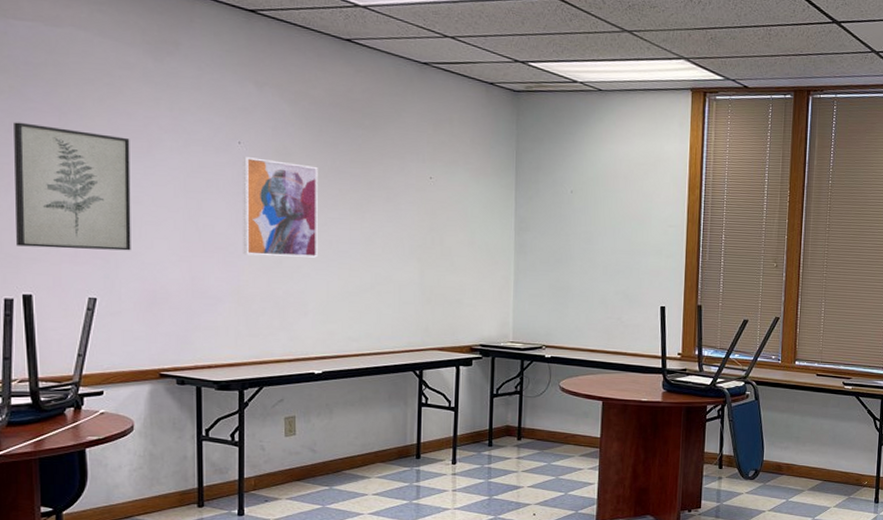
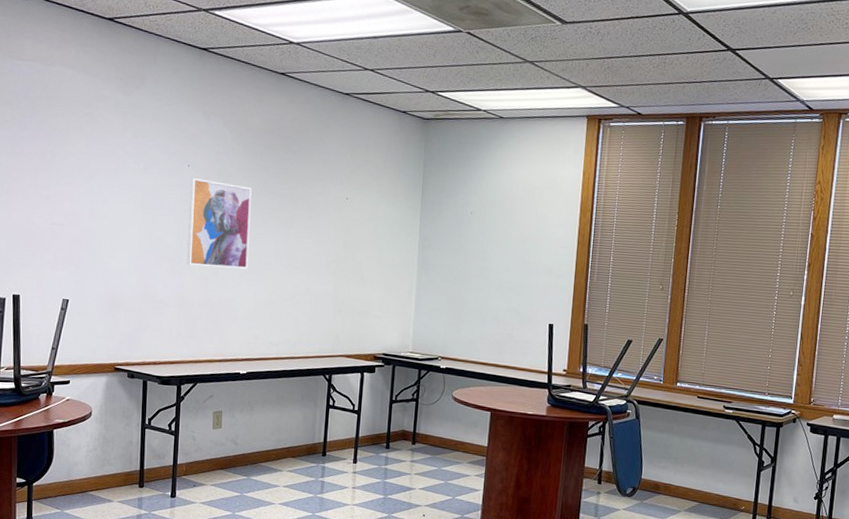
wall art: present [14,122,131,251] -> none [10,147,102,259]

